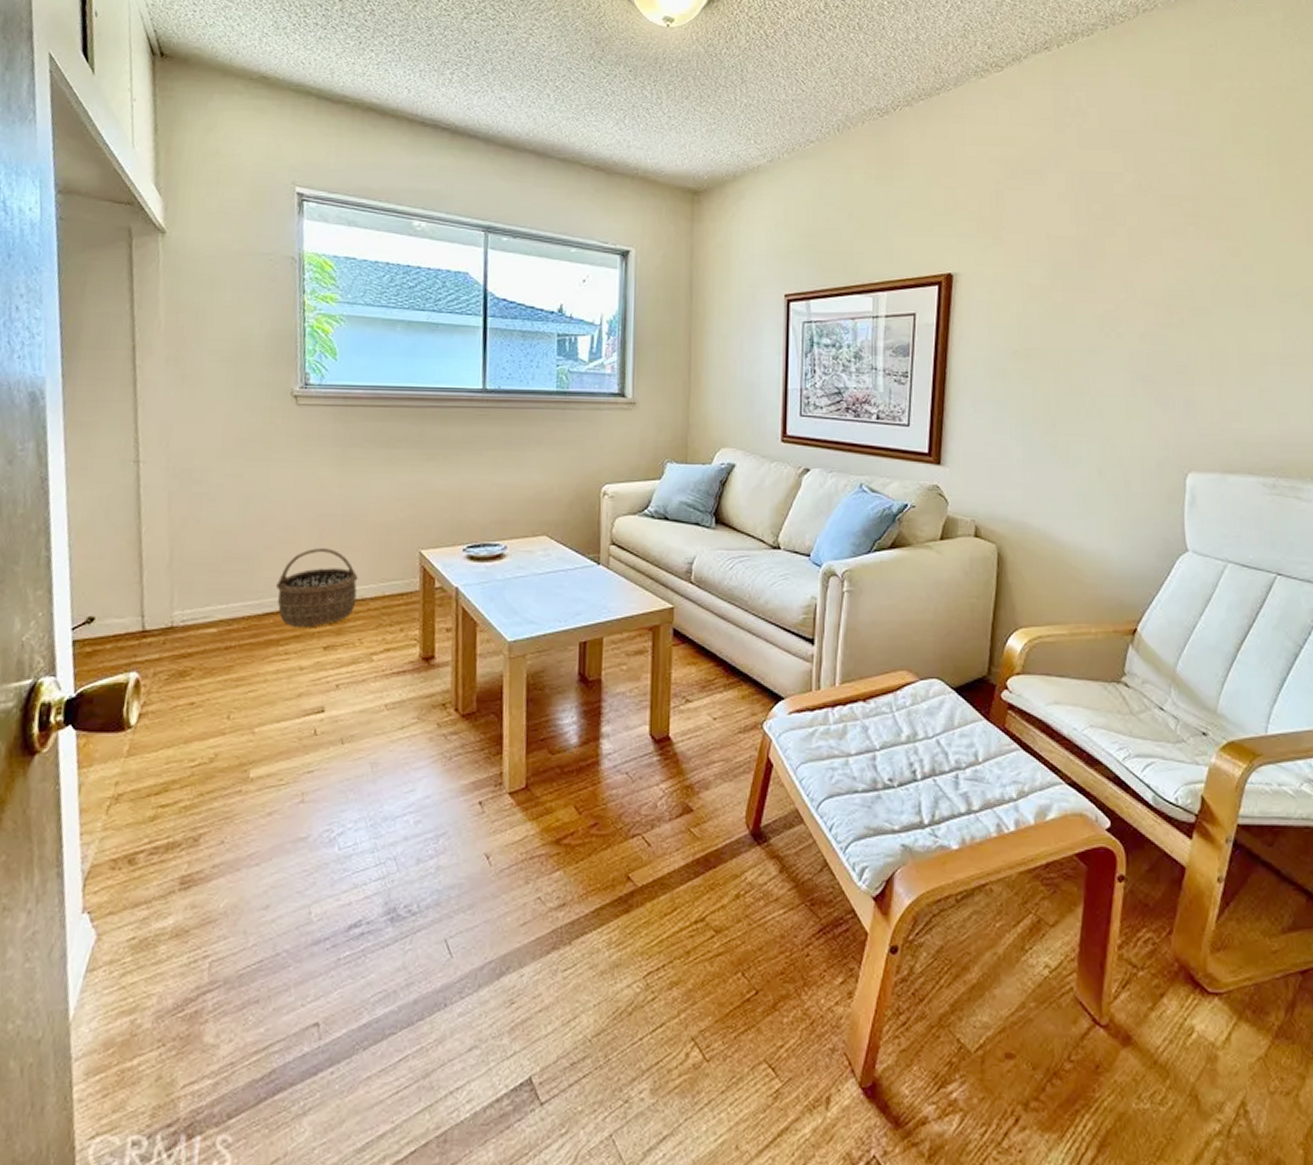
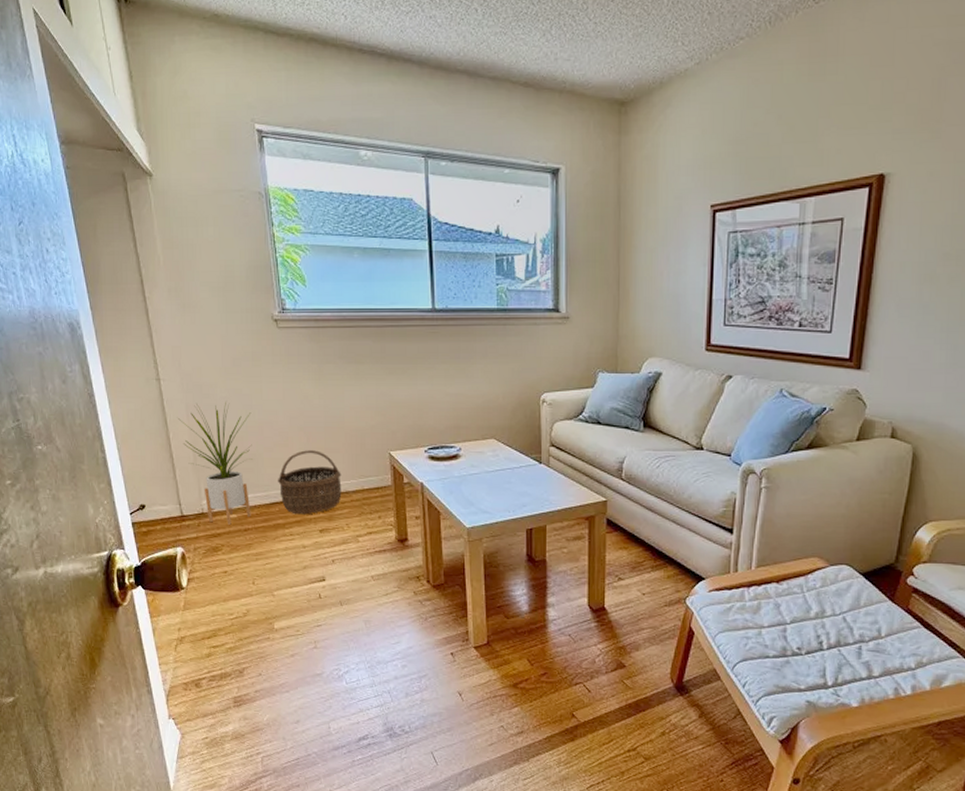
house plant: none [156,489,252,642] -> present [178,402,252,525]

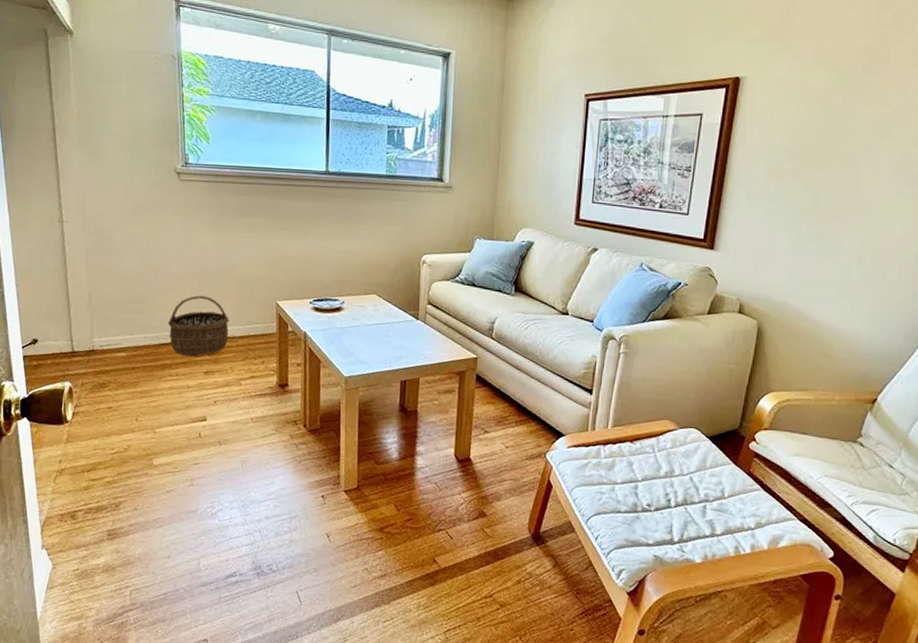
house plant: present [178,402,252,525] -> none [77,246,148,363]

